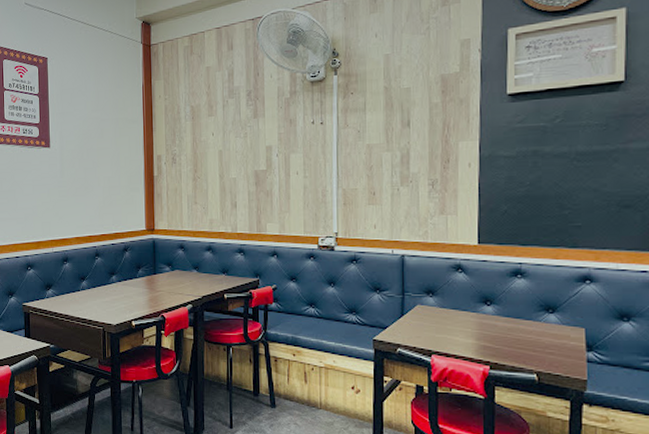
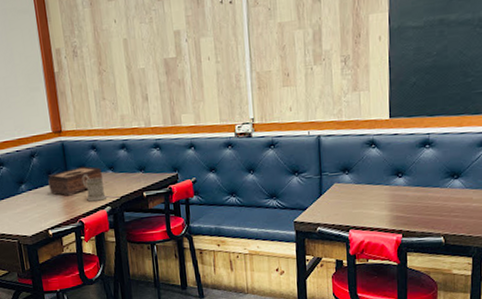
tissue box: none [137,264,188,291] -> present [48,166,103,196]
mug: none [168,271,190,298] -> present [81,174,107,202]

